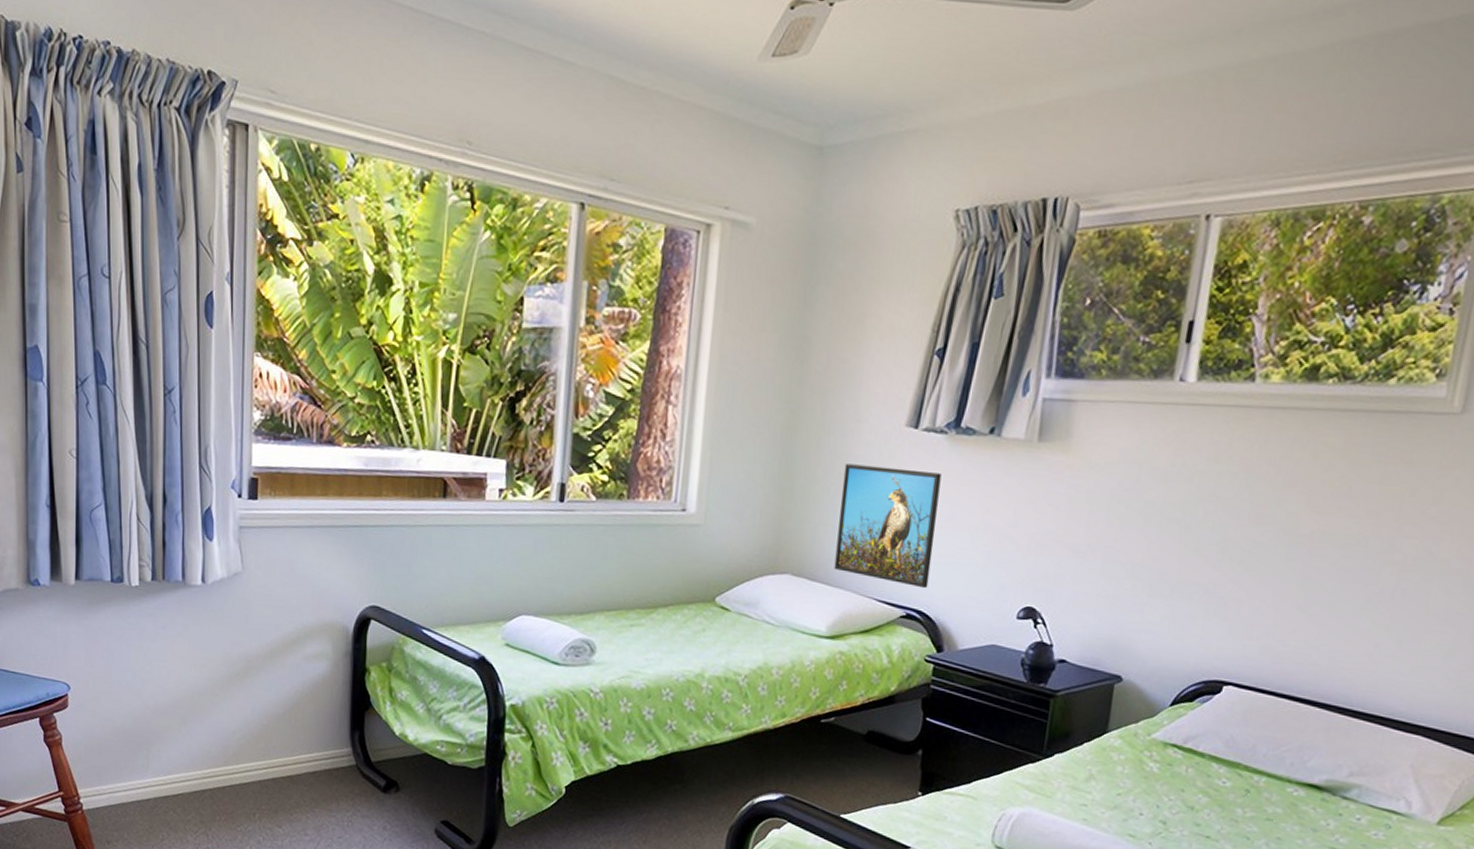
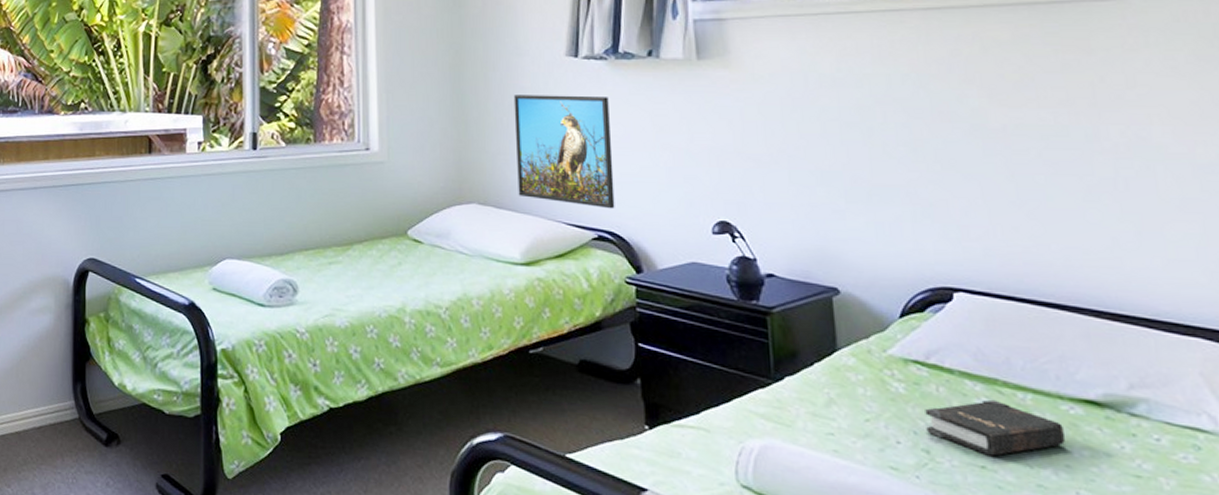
hardback book: none [1168,780,1285,829] -> present [925,399,1066,457]

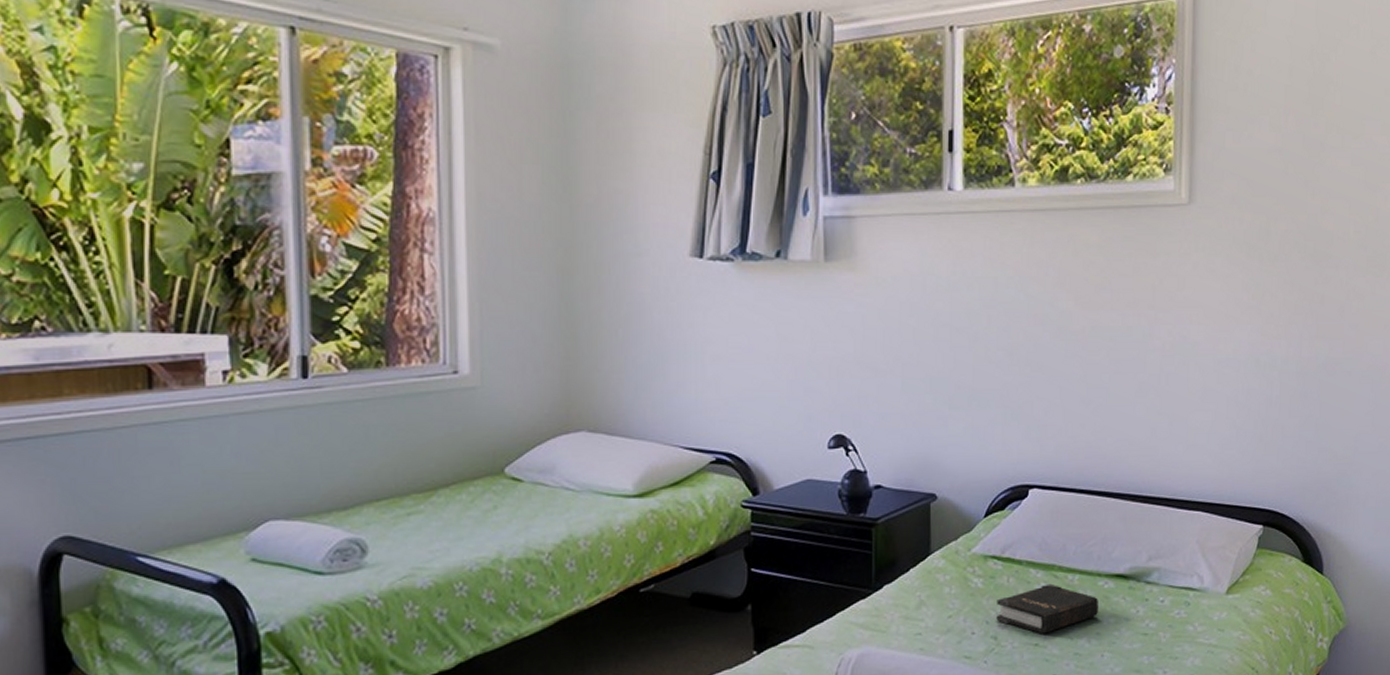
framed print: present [513,95,615,209] -> none [631,302,735,429]

